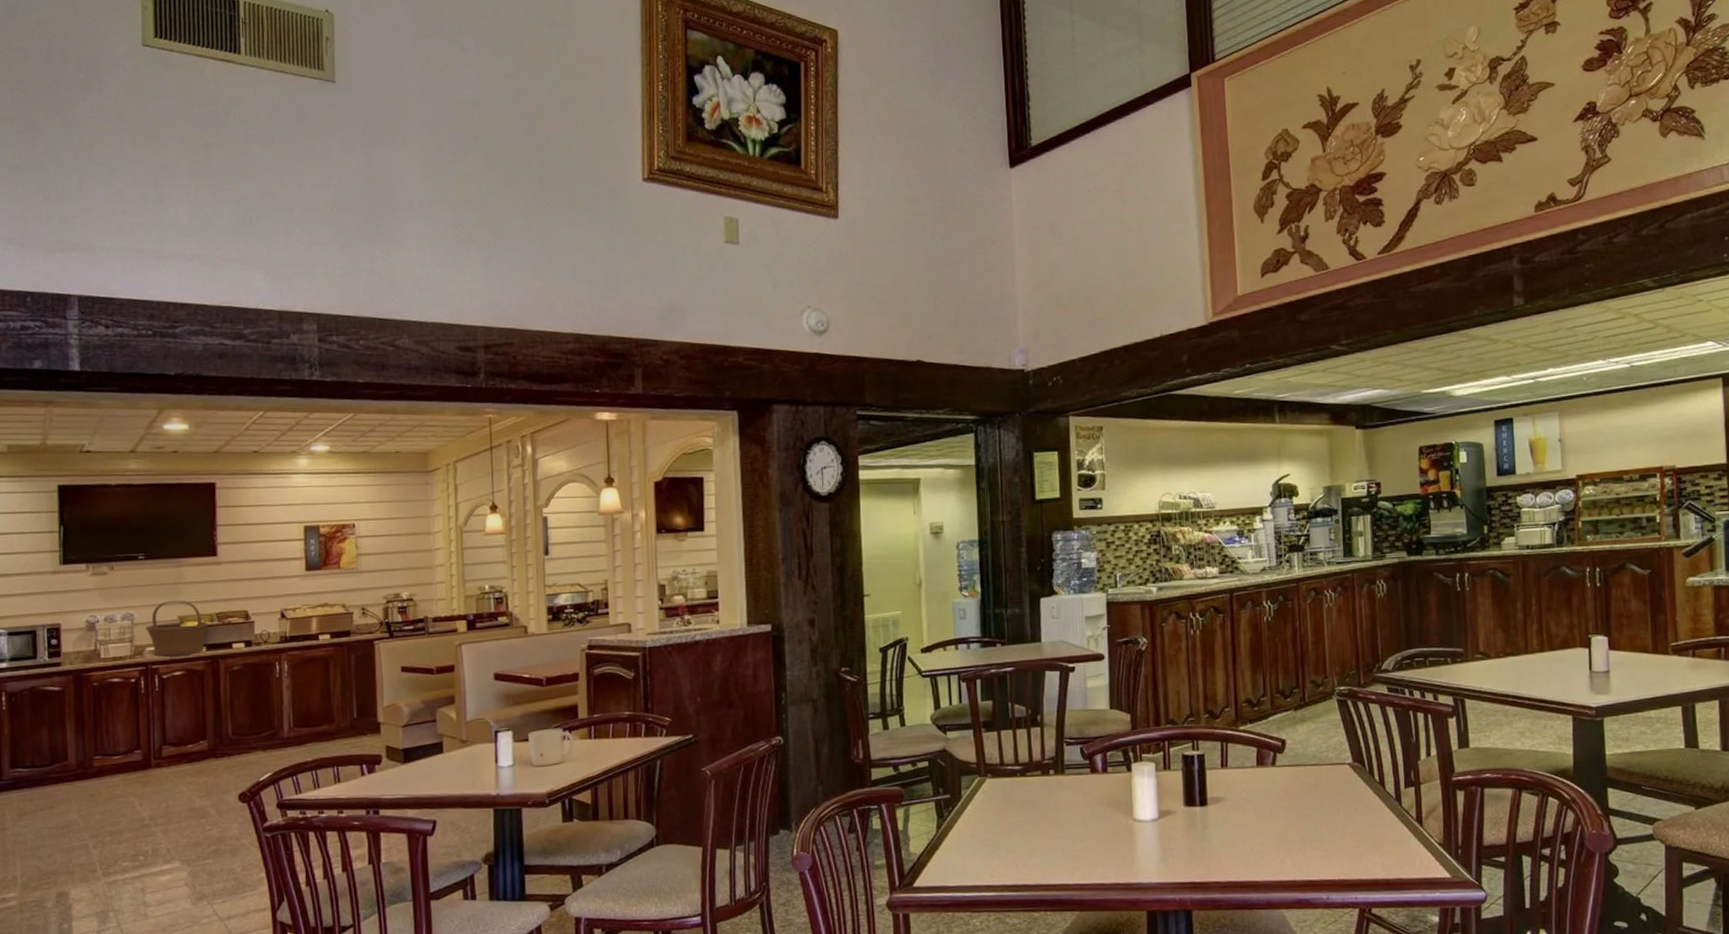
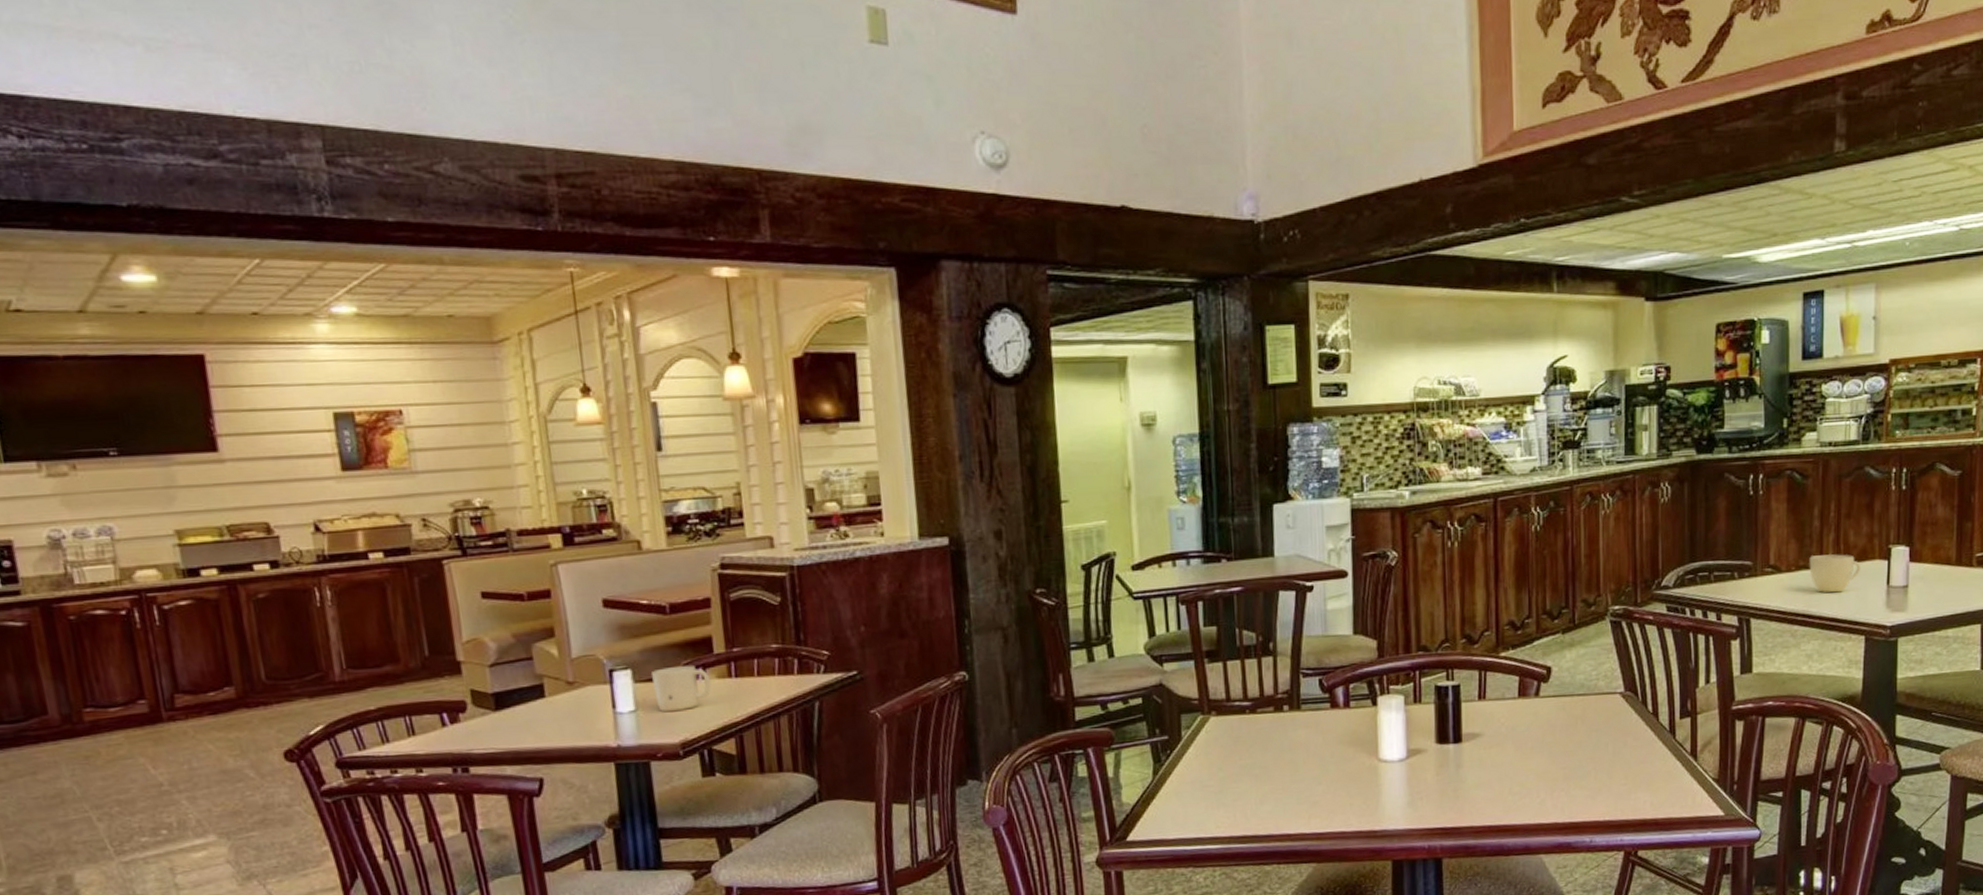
basket: present [145,600,209,657] -> none [131,509,218,582]
cup: none [1515,642,1564,677] -> present [1809,554,1861,593]

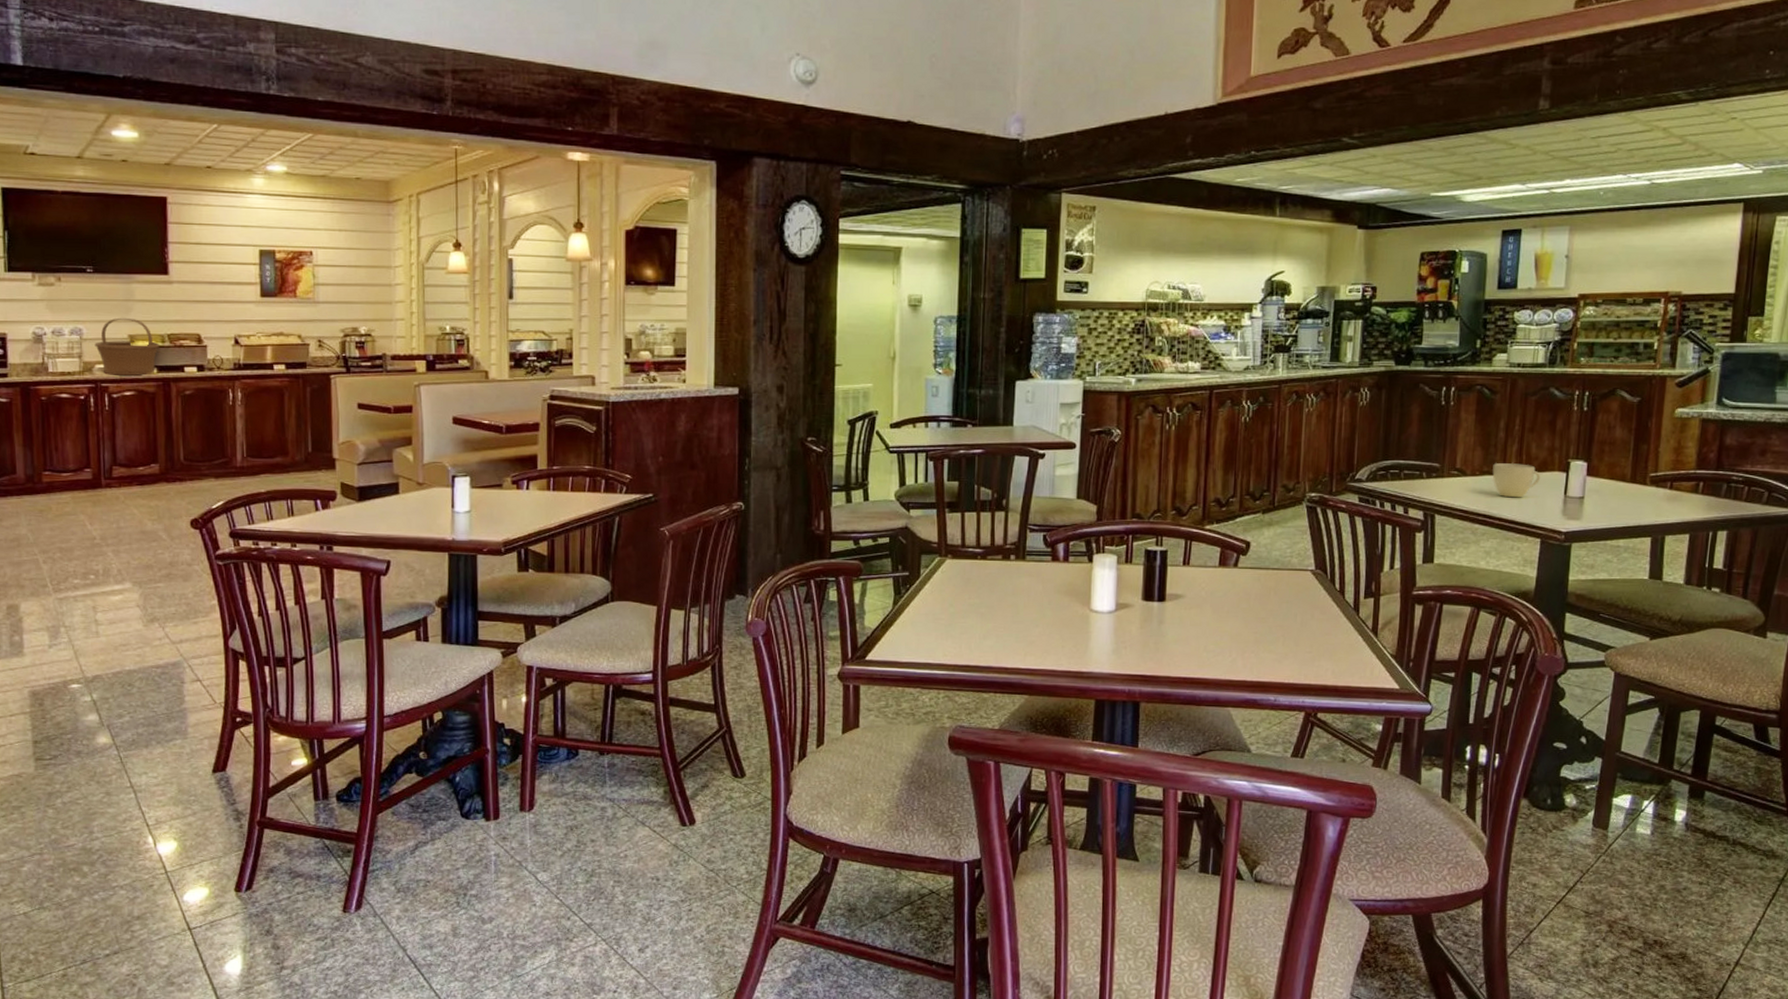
basket: none [131,509,218,582] -> present [94,317,160,376]
mug: present [650,665,712,712] -> none [485,477,533,515]

